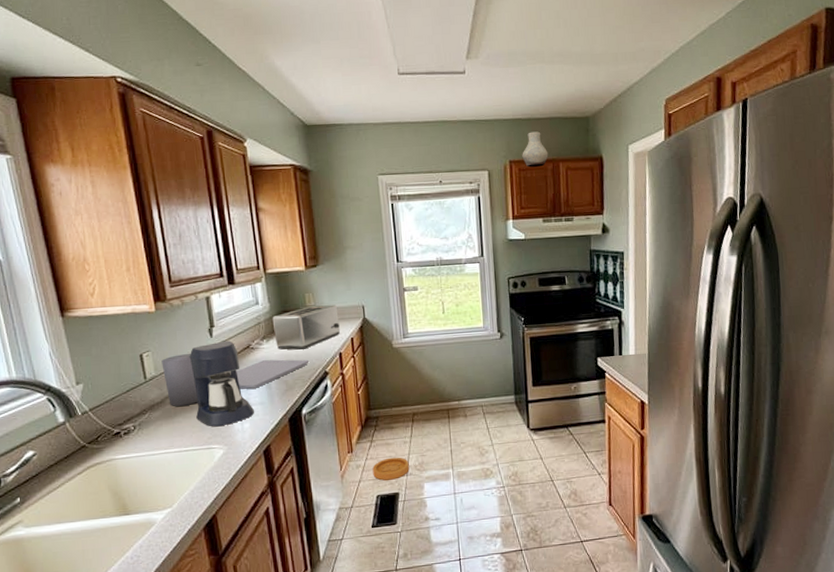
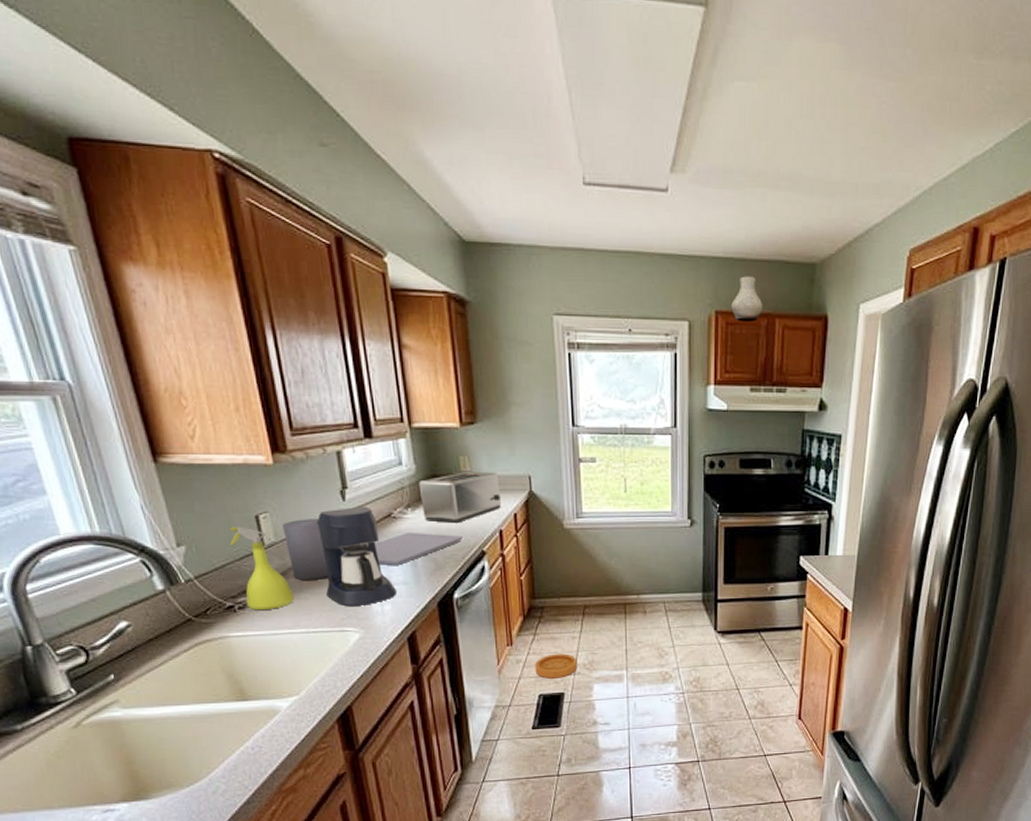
spray bottle: none [119,364,170,435] -> present [230,526,295,611]

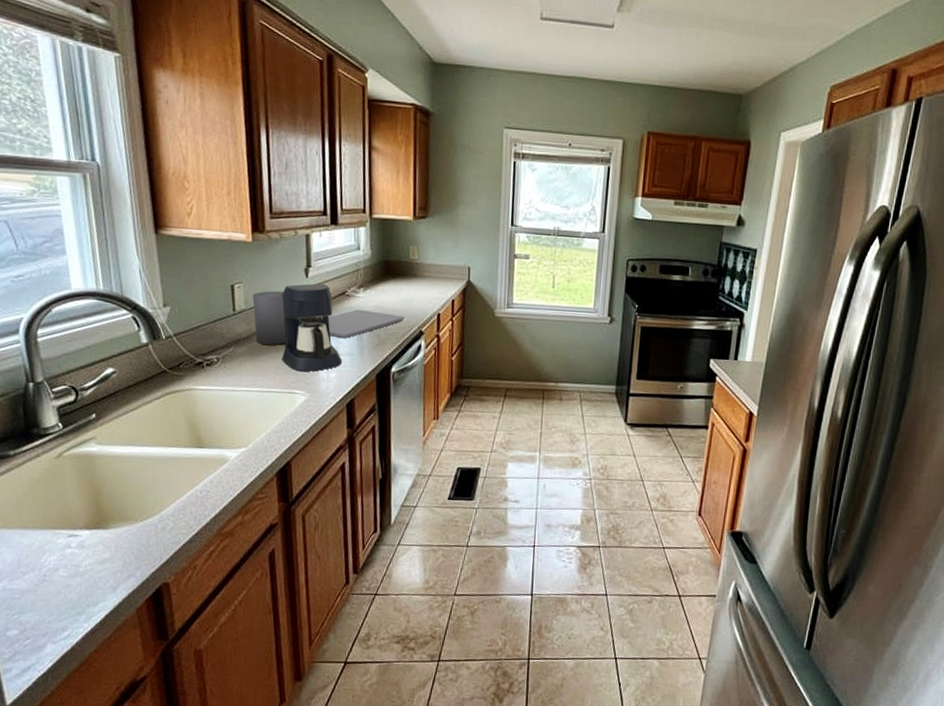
spray bottle: present [230,526,295,611] -> none [207,293,255,369]
toaster: present [418,471,502,523] -> none [372,259,443,304]
pet bowl: present [535,653,577,679] -> none [456,430,495,454]
vase: present [731,276,763,322] -> none [662,103,692,143]

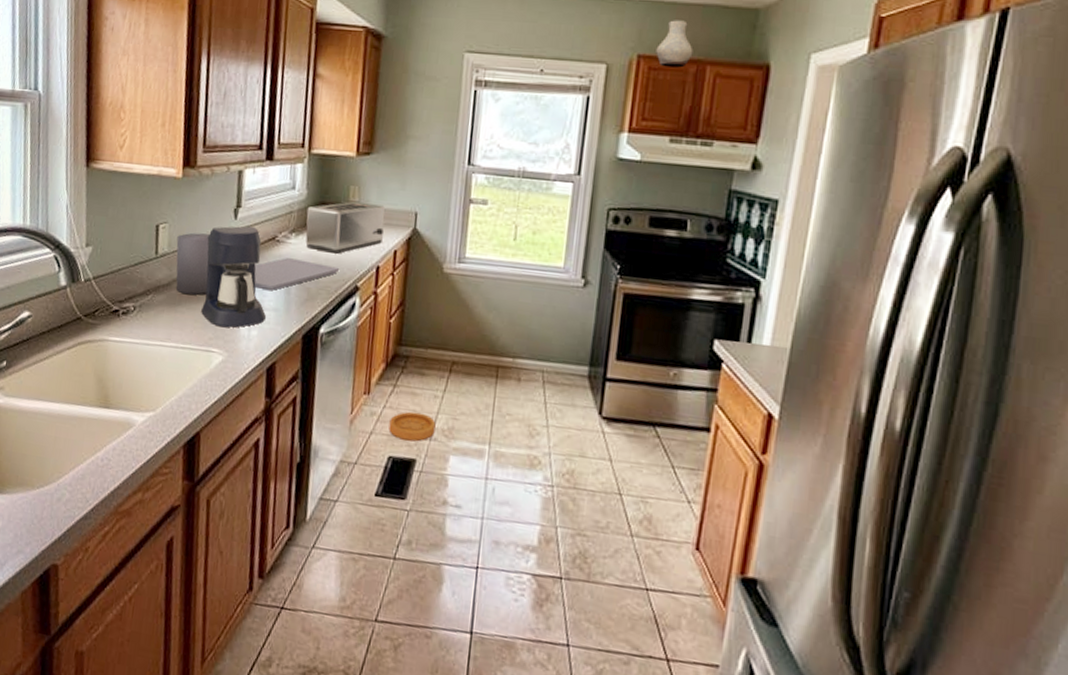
toaster: none [372,259,443,304] -> present [305,201,386,254]
pet bowl: none [456,430,495,454] -> present [388,411,436,442]
vase: none [662,103,692,143] -> present [656,20,693,68]

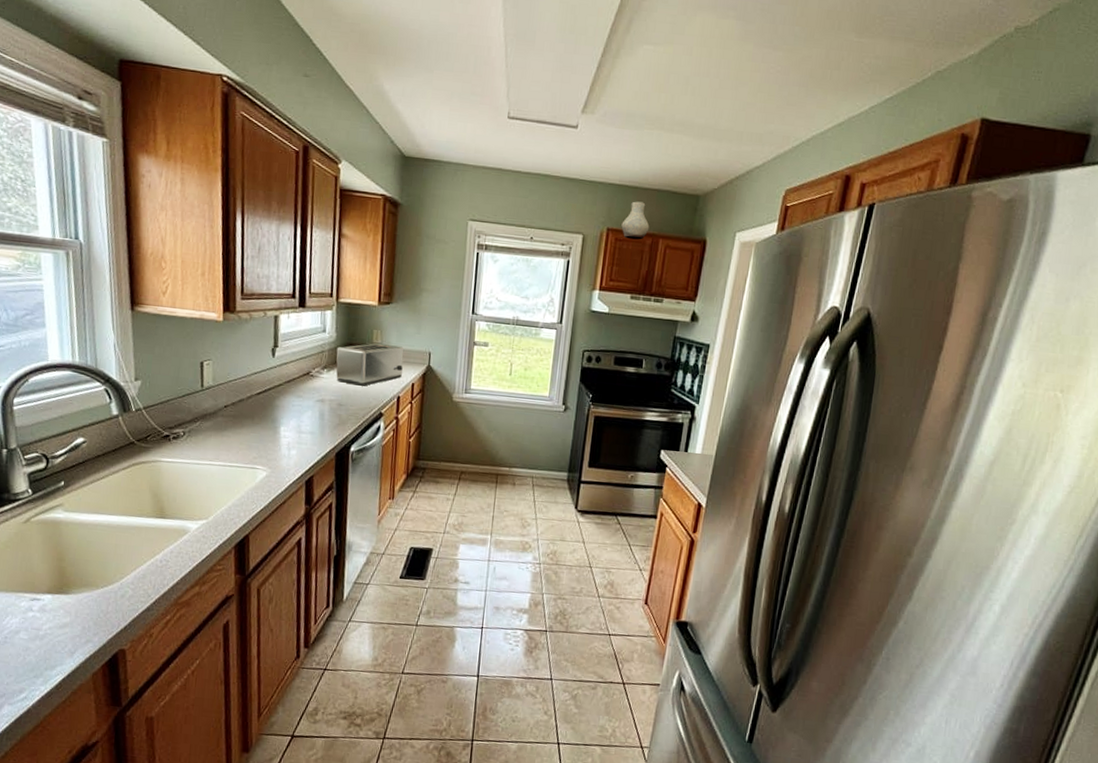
canister: present [176,232,210,295] -> none [220,368,251,422]
coffee maker: present [201,226,266,328] -> none [245,363,303,449]
cutting board: present [254,257,340,291] -> none [291,389,366,418]
pet bowl: present [388,411,436,442] -> none [410,511,448,535]

